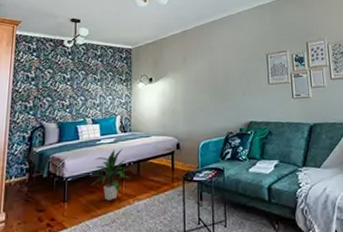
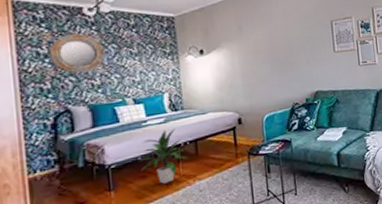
home mirror: none [34,61,76,95] -> present [48,33,106,74]

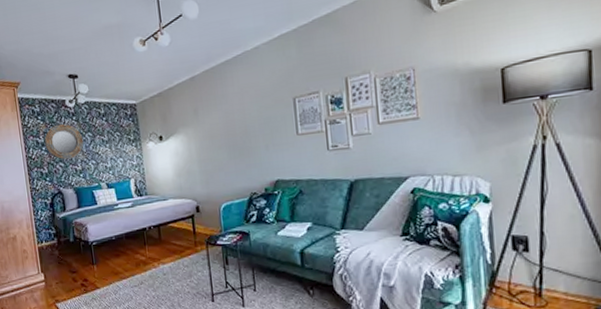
indoor plant: present [138,128,185,184] -> none [113,212,150,264]

